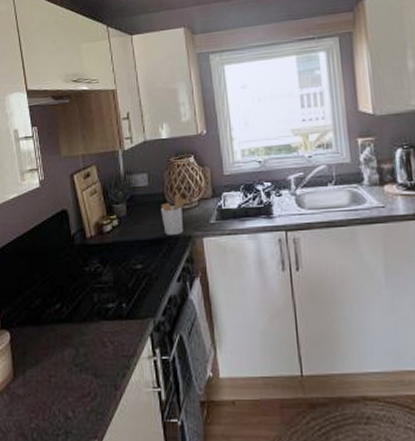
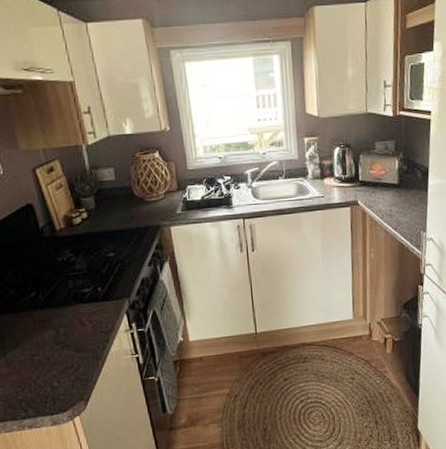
utensil holder: present [161,194,189,235] -> none [129,187,156,225]

